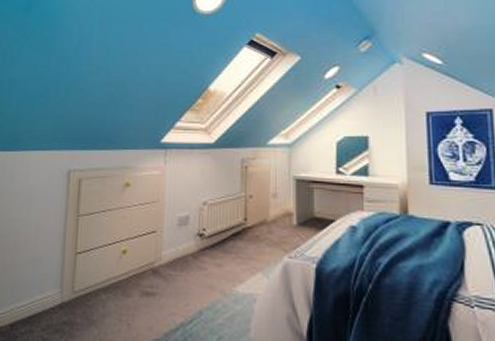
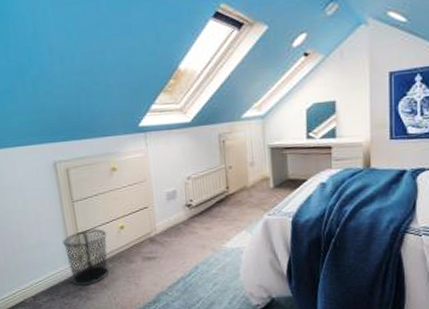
waste bin: none [57,249,107,319] -> present [63,228,109,286]

